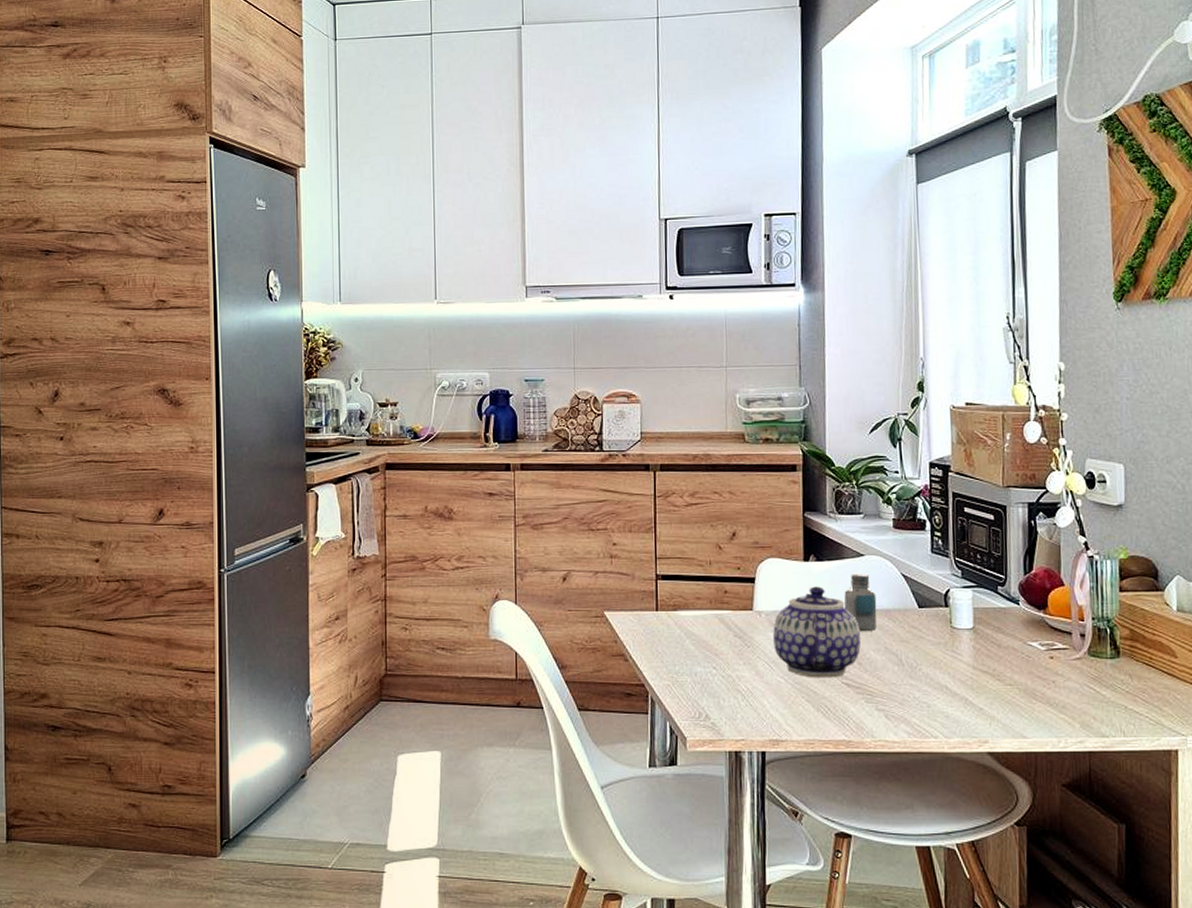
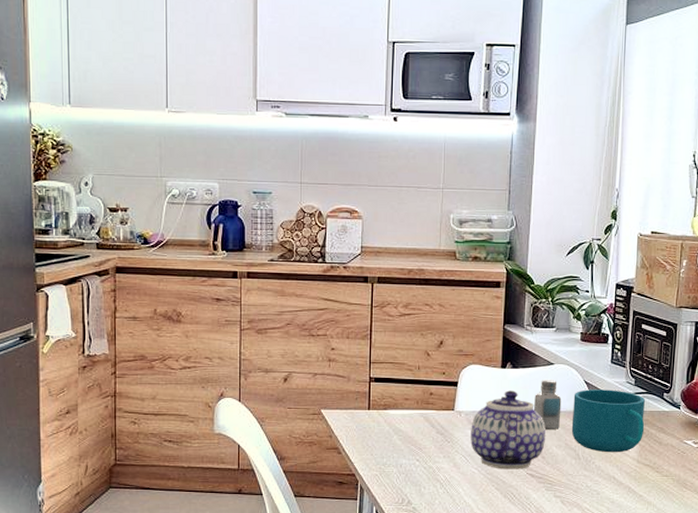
cup: none [890,583,978,658] -> present [571,389,646,453]

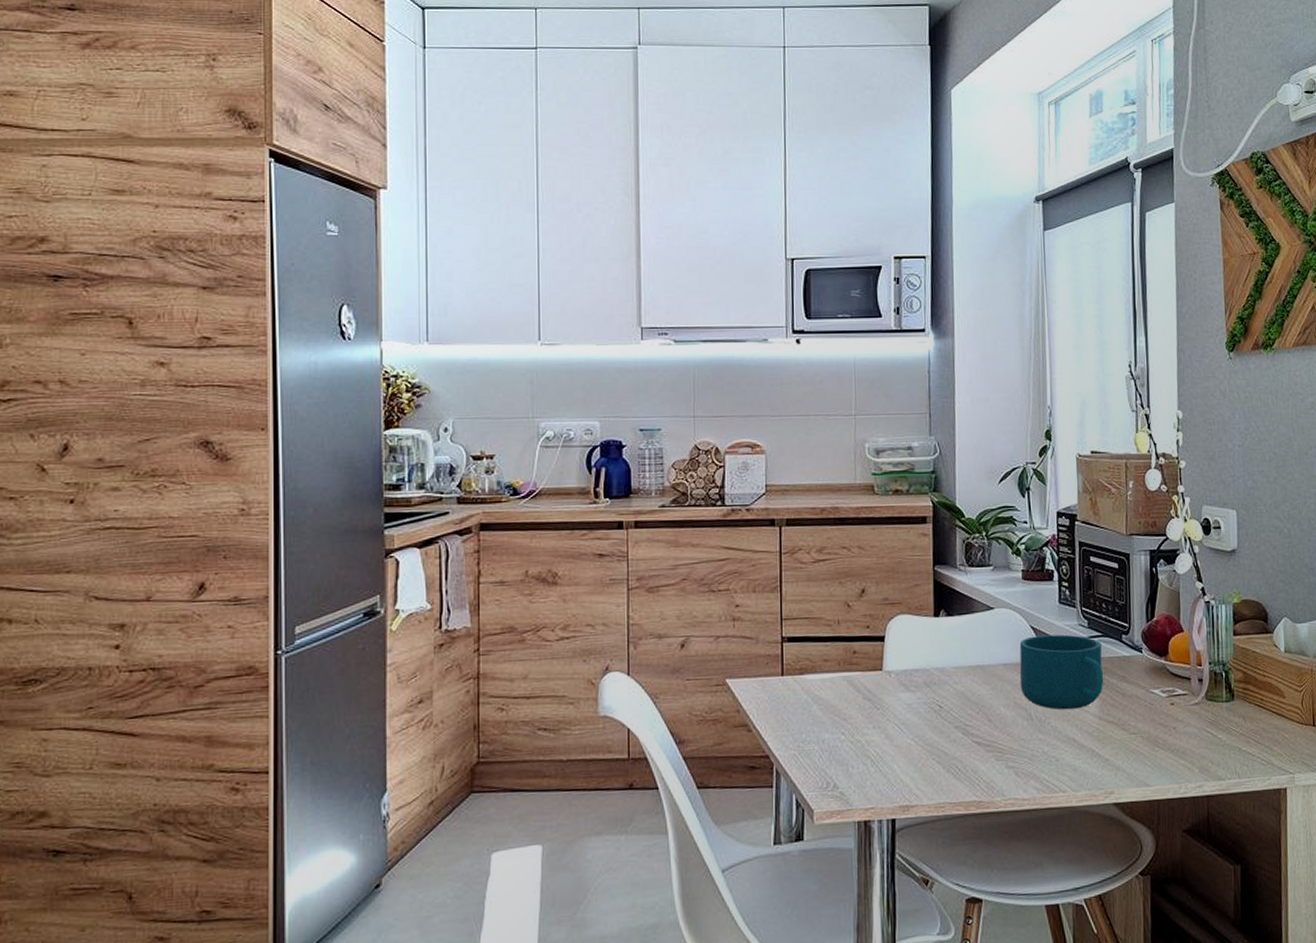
teapot: present [470,390,546,469] -> none [903,642,991,738]
saltshaker: present [534,379,562,431] -> none [975,626,1007,688]

